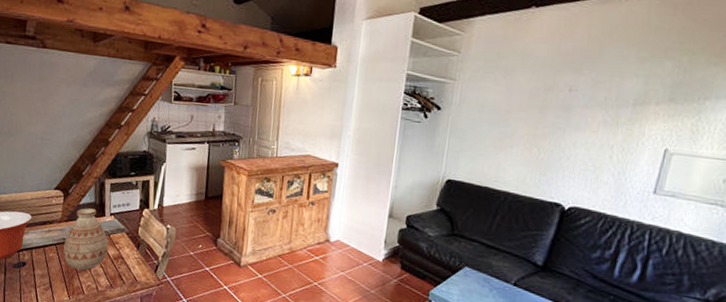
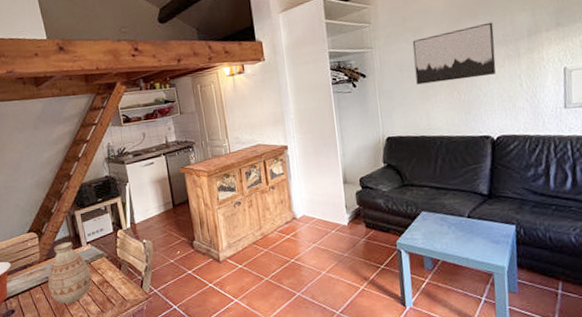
wall art: none [494,80,597,139] -> present [412,22,496,85]

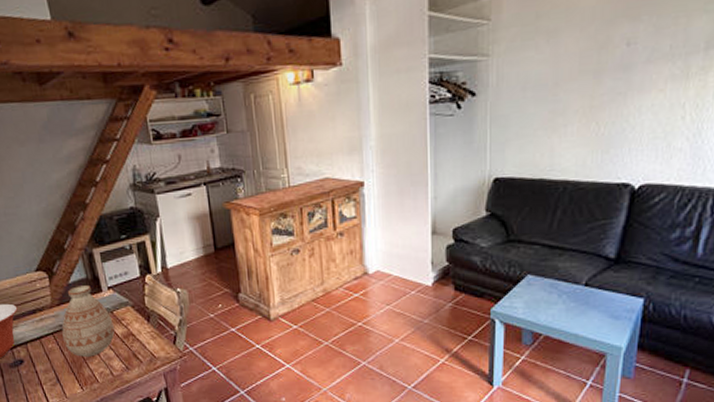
wall art: present [412,22,496,85] -> none [543,26,659,110]

